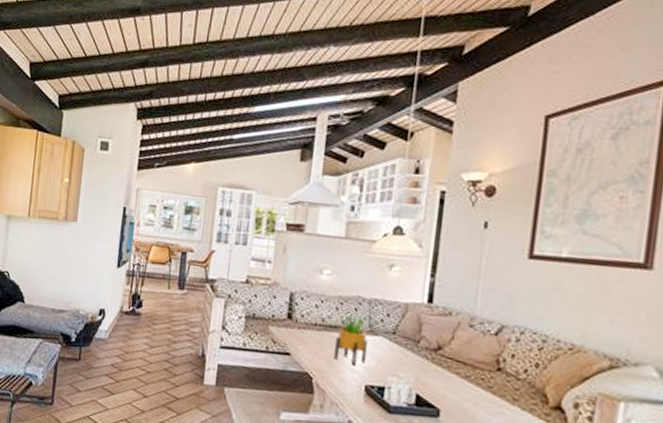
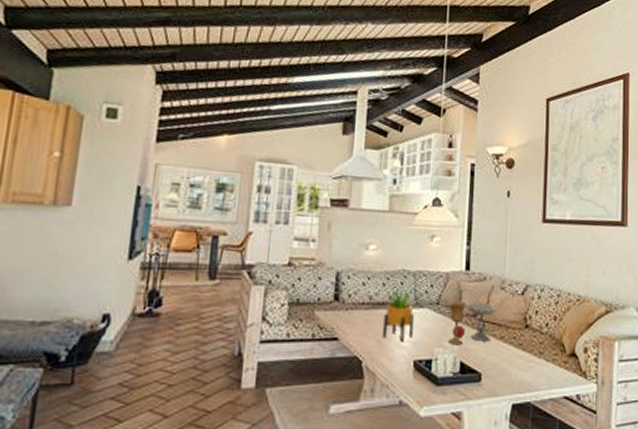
goblet: none [403,334,466,379] -> present [448,302,499,346]

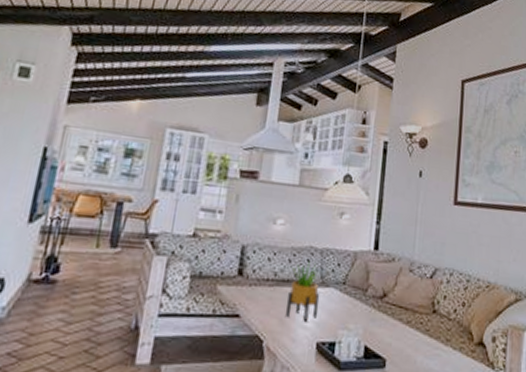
goblet: present [448,302,499,346] -> none [353,283,407,329]

